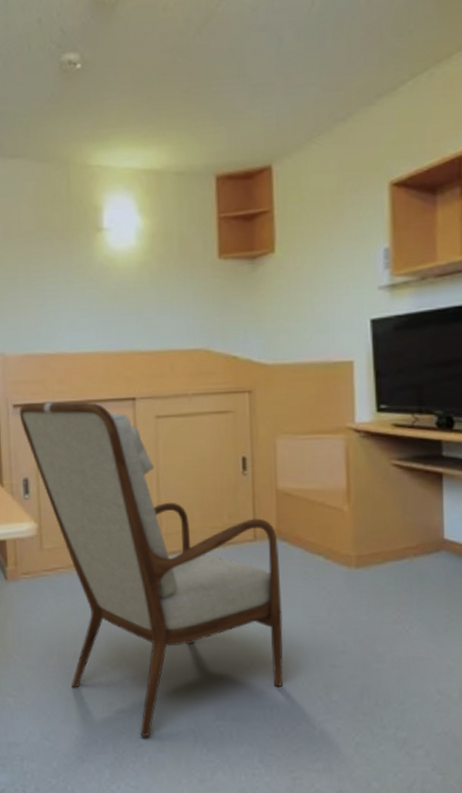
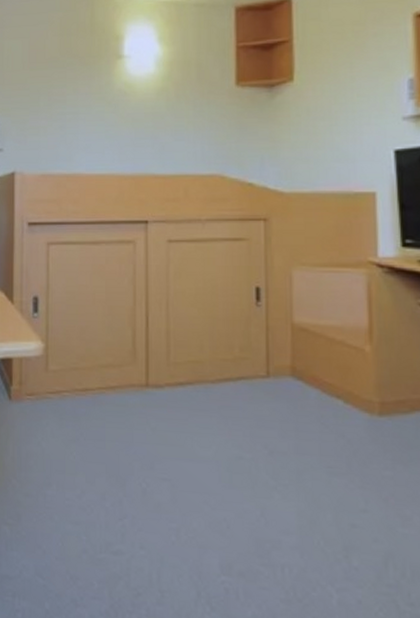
armchair: present [19,401,283,736] -> none [33,221,297,585]

